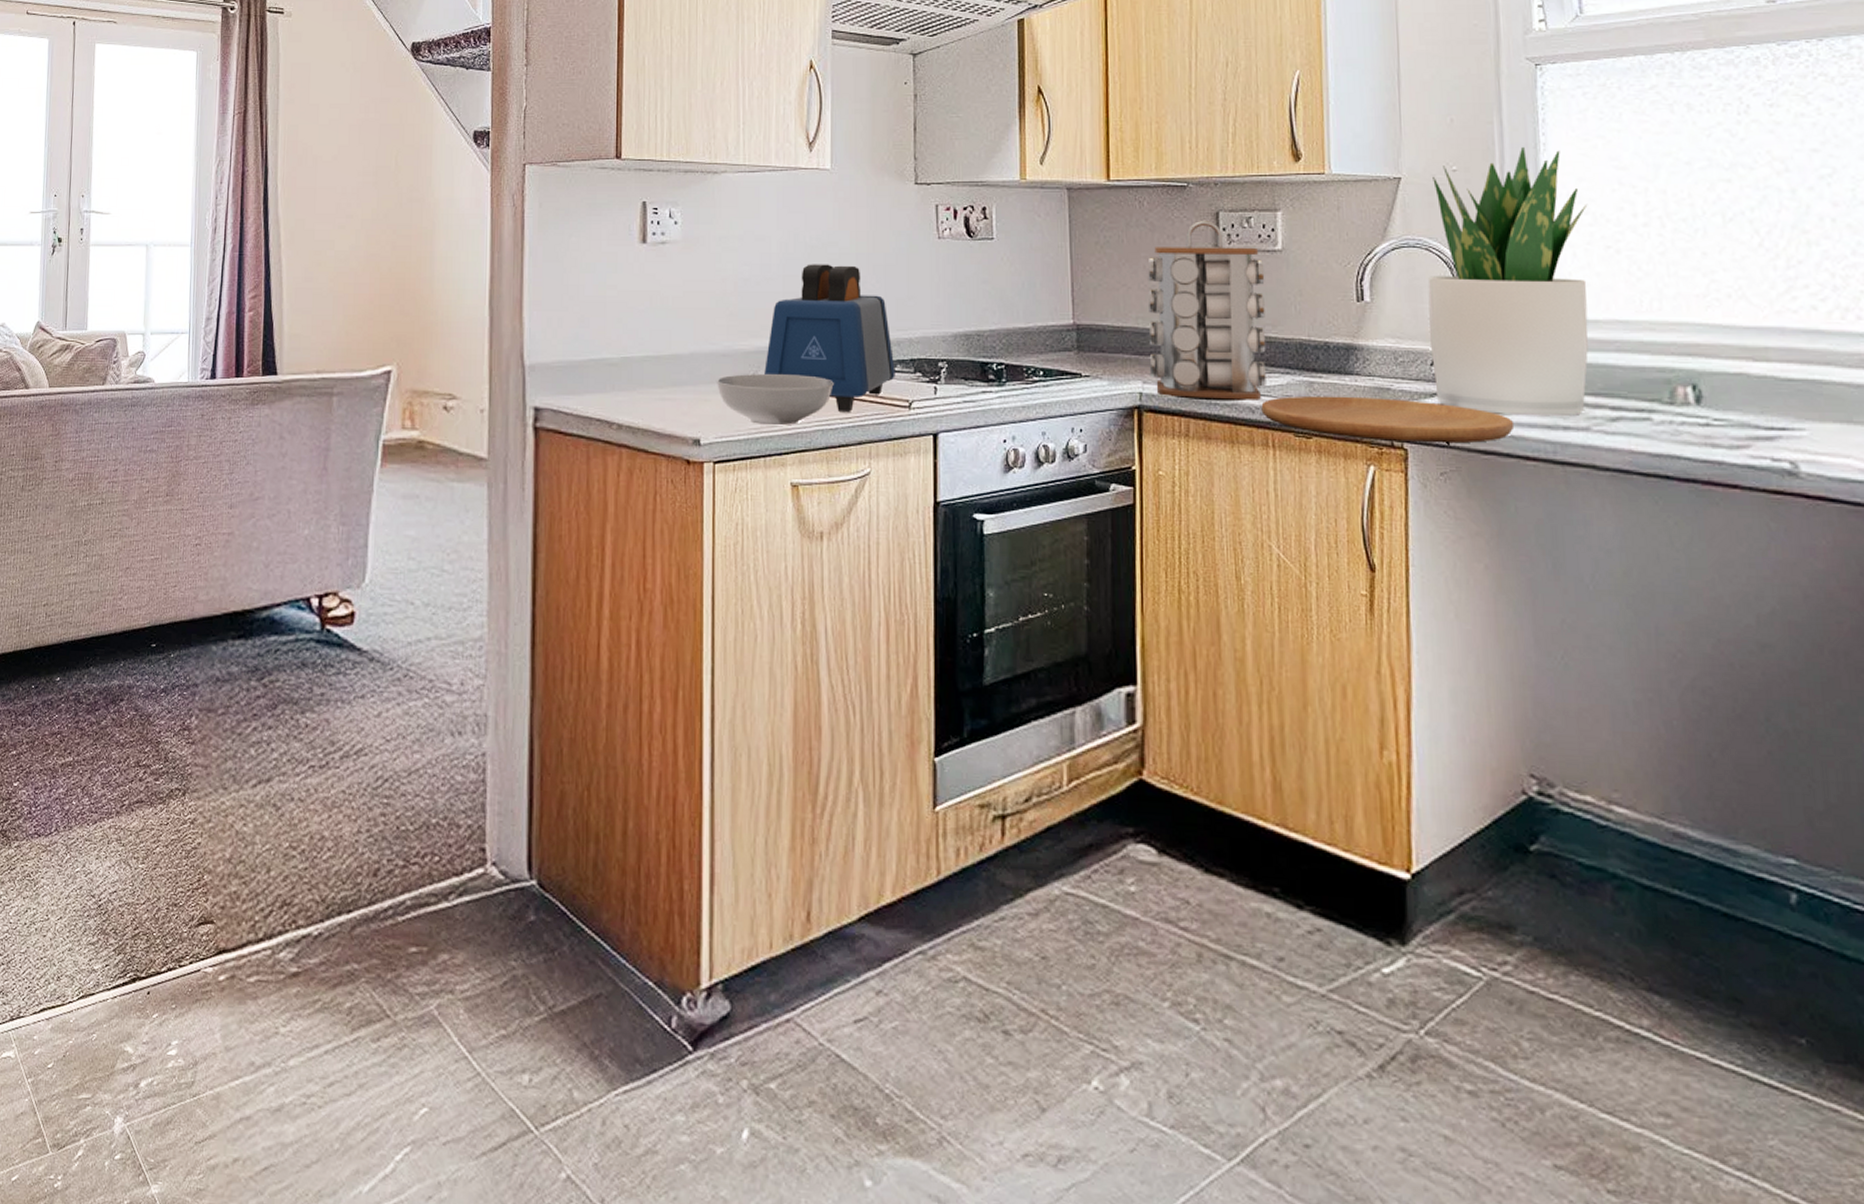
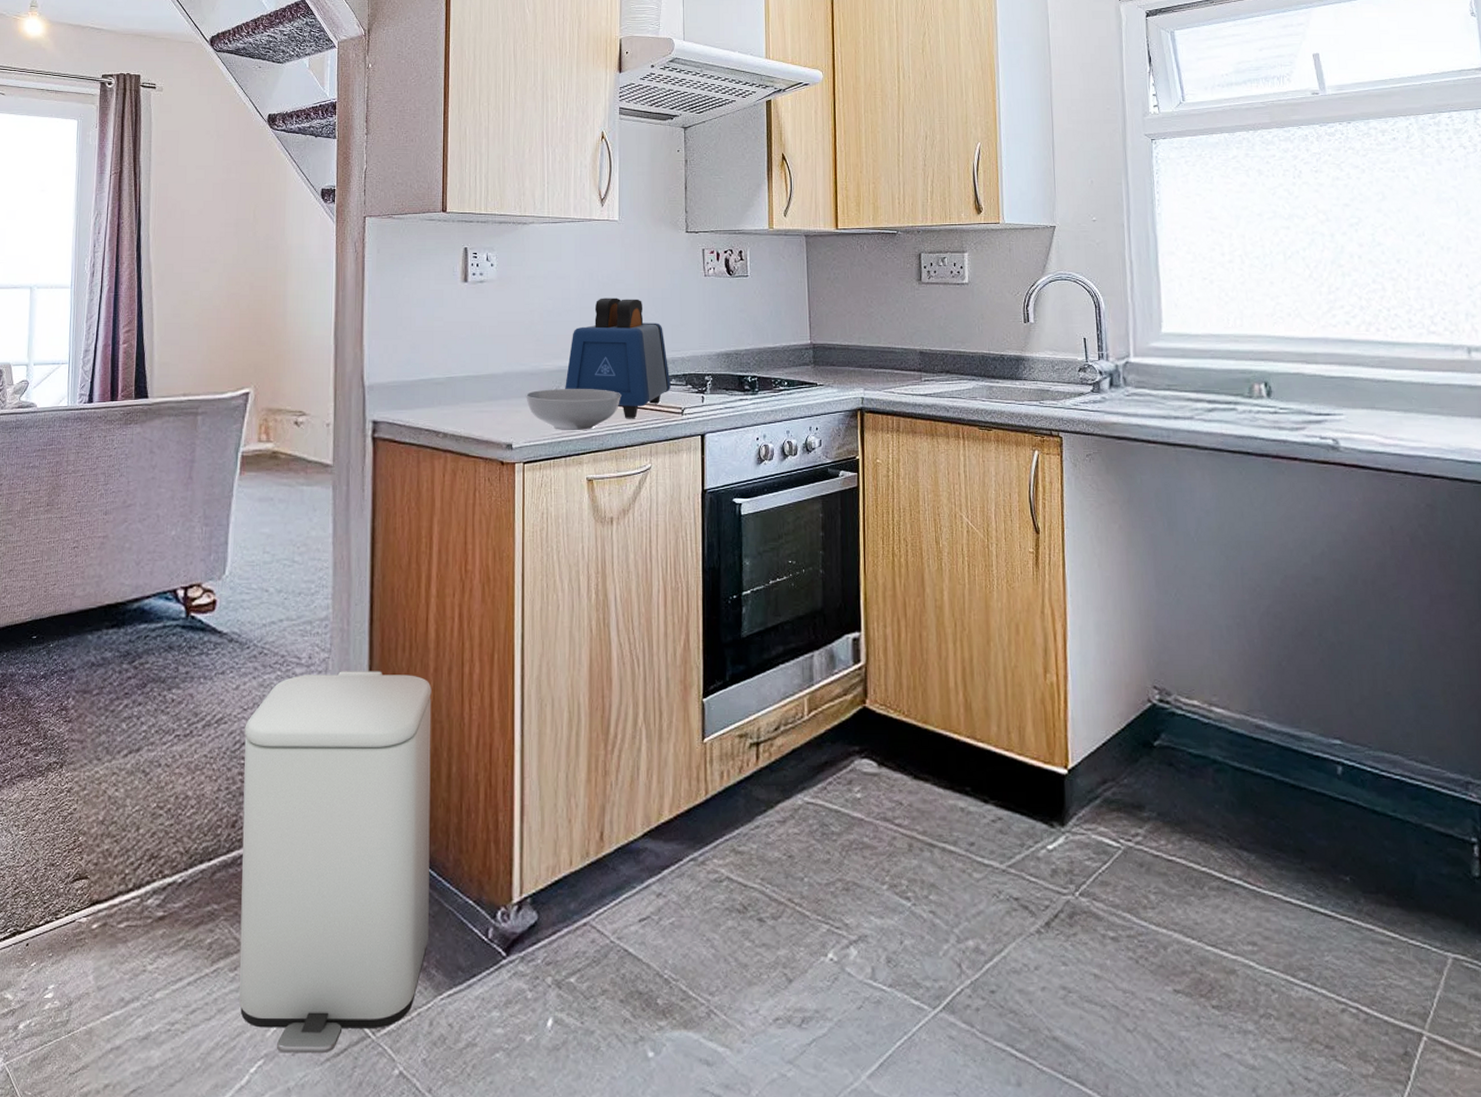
pedal bin: none [382,701,604,1147] -> present [238,671,432,1054]
spice rack: present [1148,221,1266,402] -> none [867,261,958,403]
cutting board: present [1261,395,1515,444] -> none [954,397,1140,432]
planter: present [1427,146,1589,417] -> none [1076,202,1192,409]

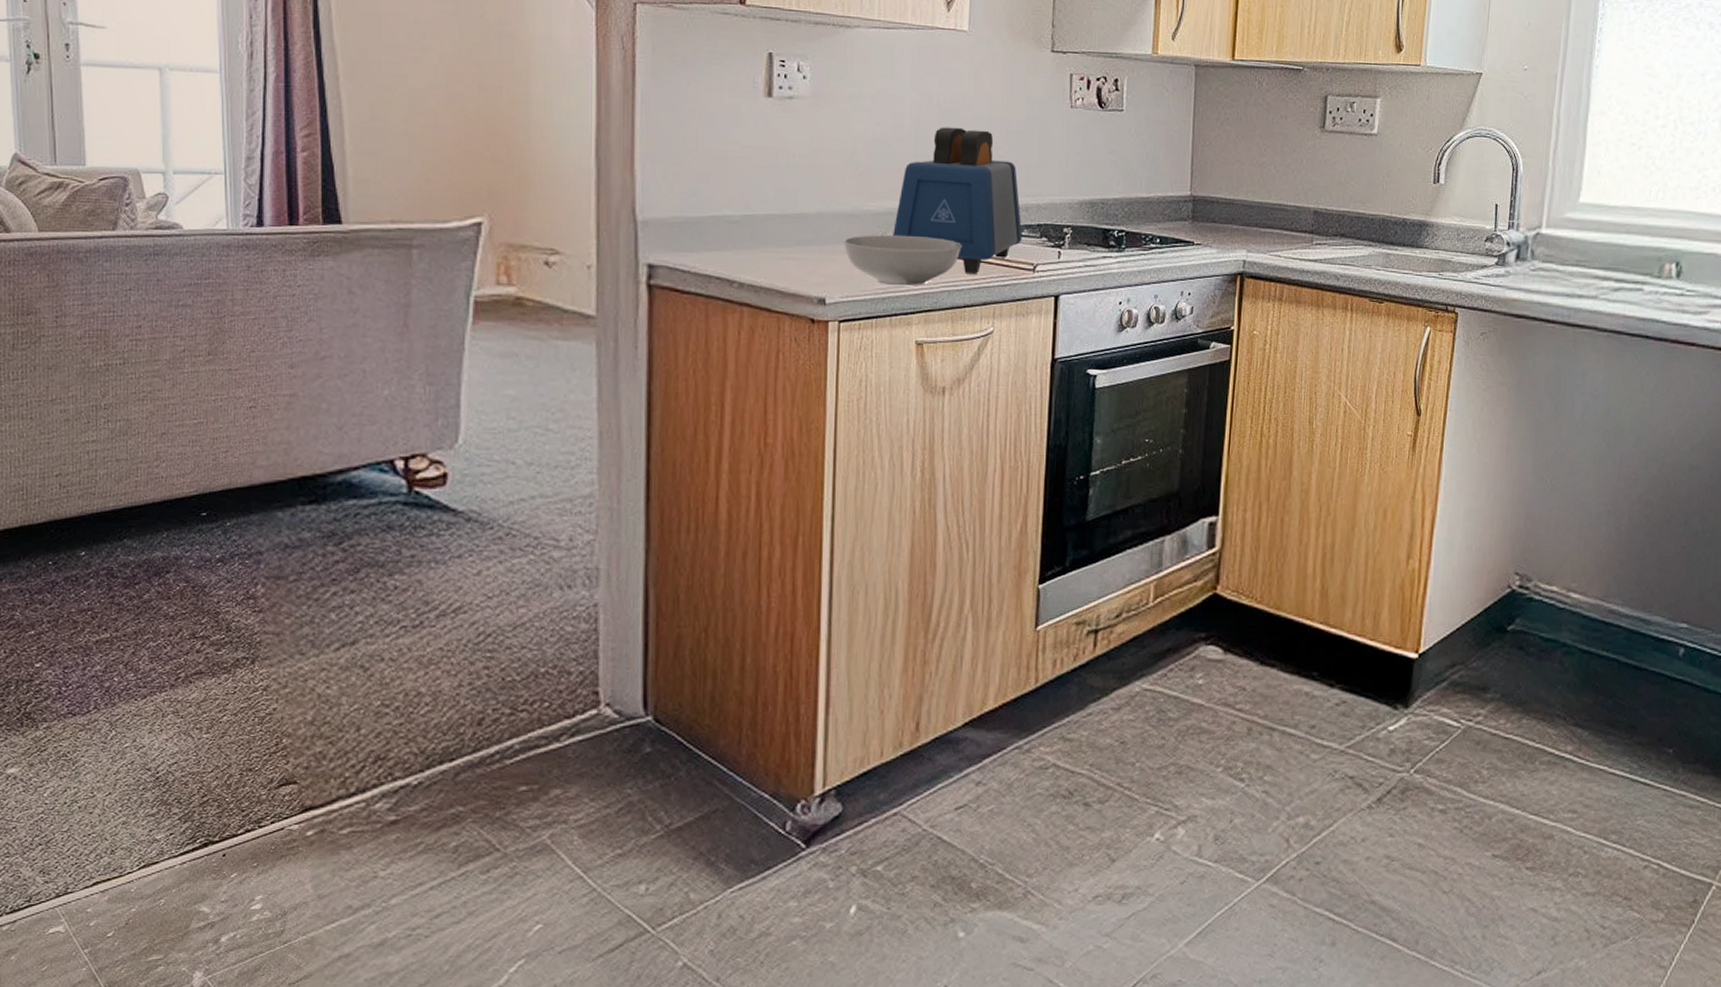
pedal bin: present [238,671,432,1054] -> none [490,555,722,952]

